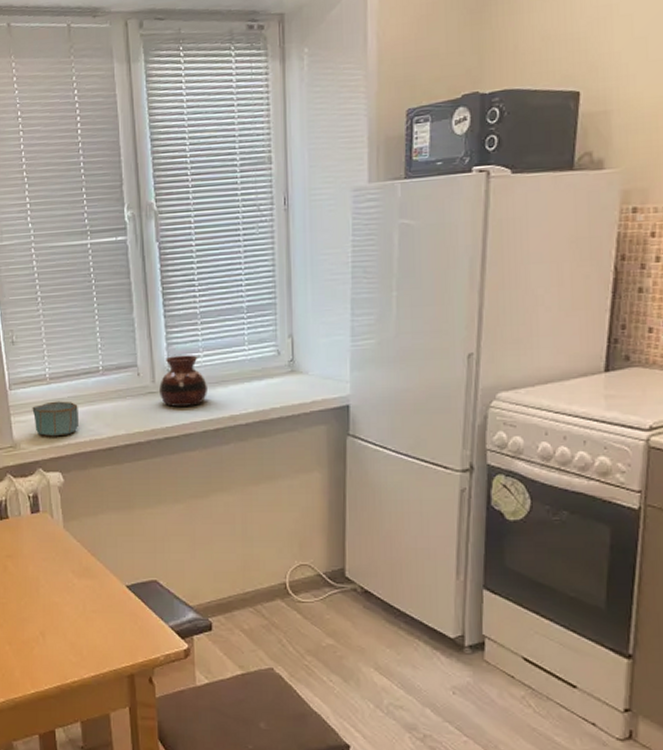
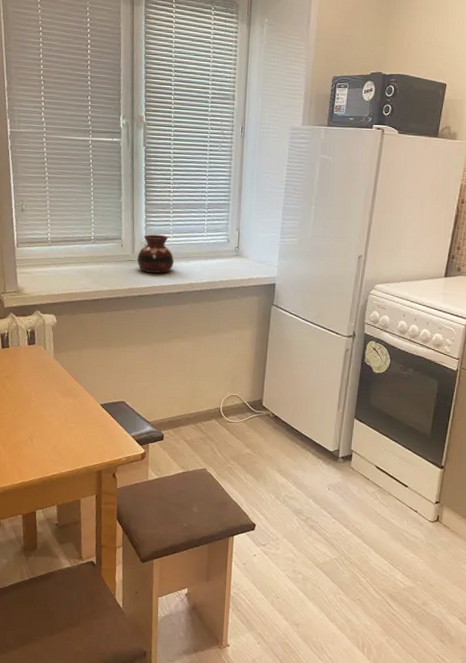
bowl: present [32,401,78,437] -> none [35,259,72,287]

